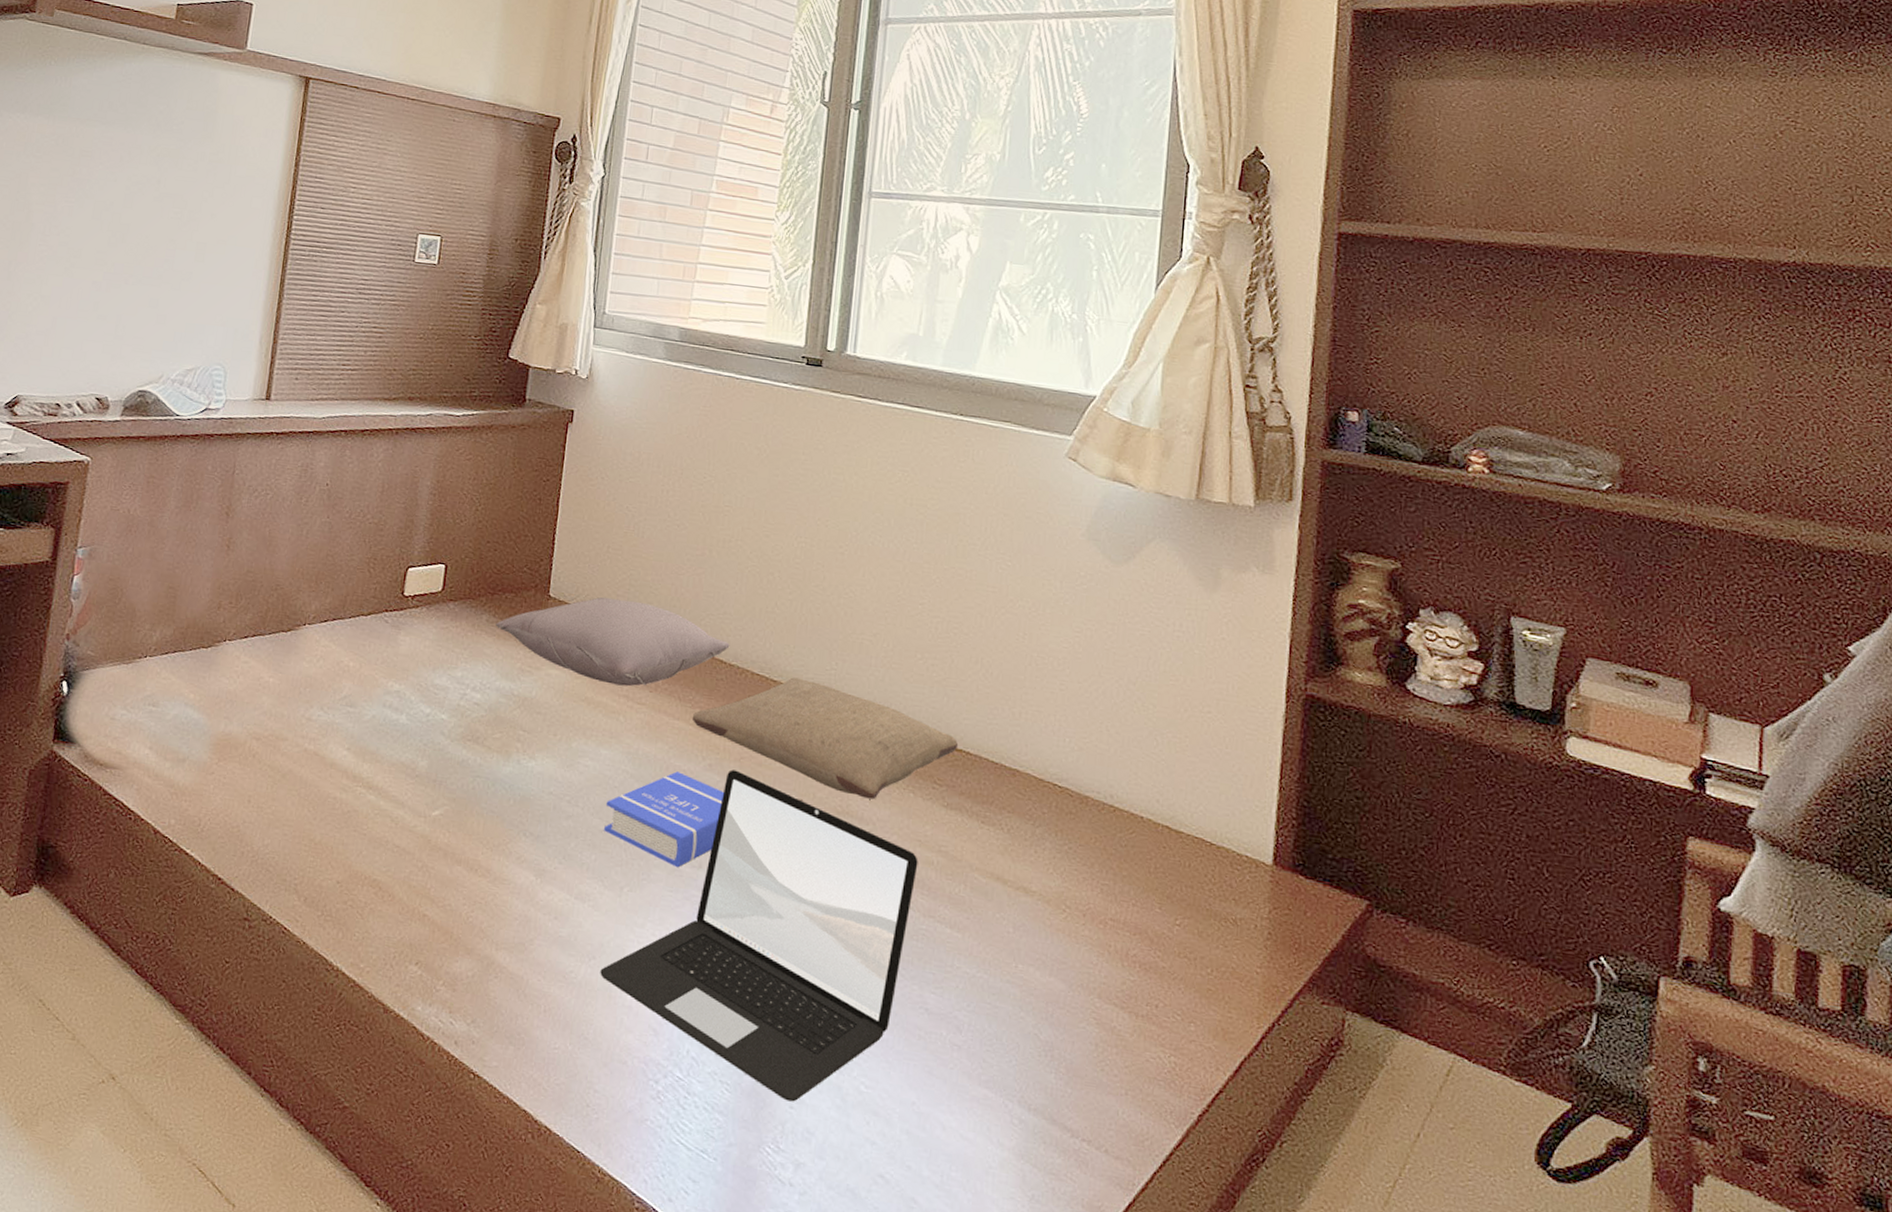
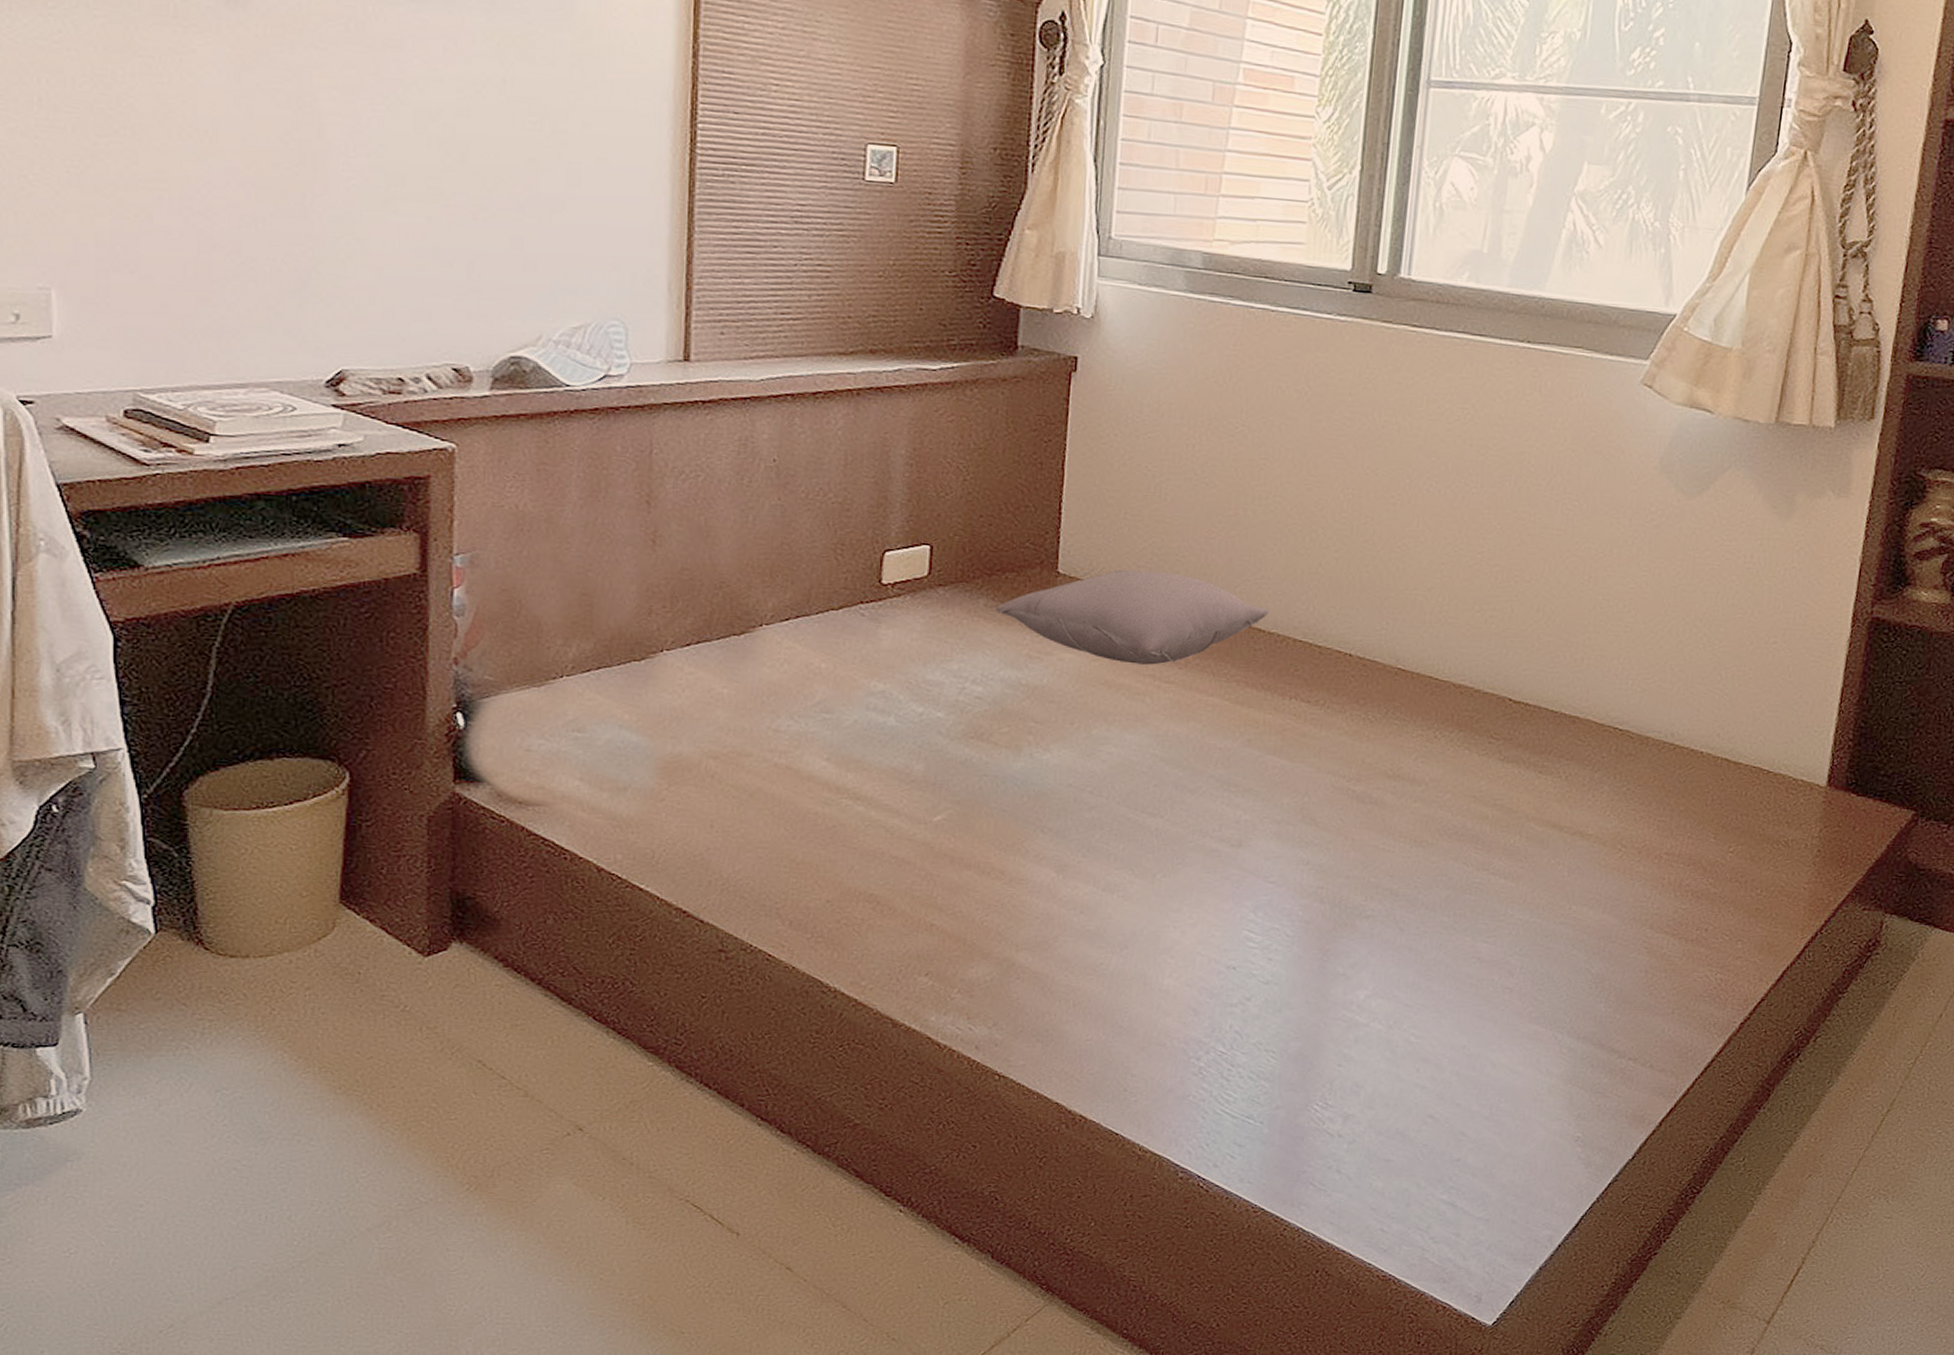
laptop: present [600,769,918,1102] -> none [1133,743,1473,1060]
book: present [604,771,724,868] -> none [1132,750,1265,849]
pillow: present [692,677,959,800] -> none [1227,641,1517,760]

